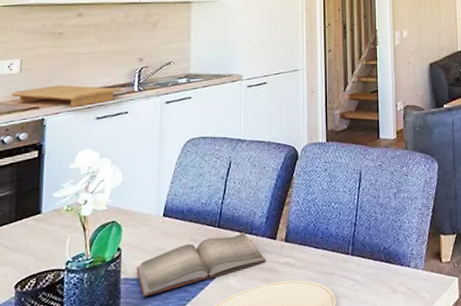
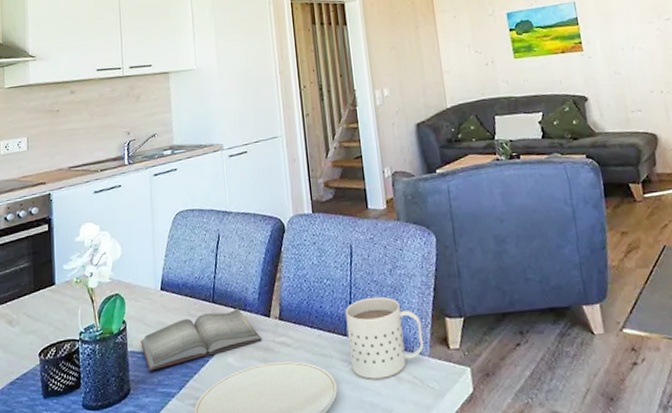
cutting board: present [11,85,123,108] -> none [22,160,115,183]
mug: none [350,217,420,293] -> present [345,296,424,379]

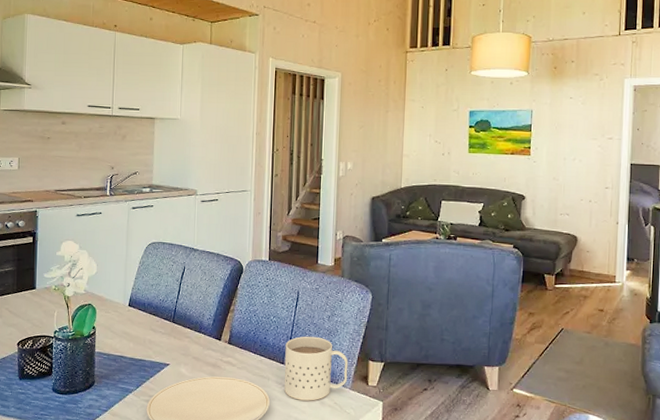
hardback book: present [140,308,263,371] -> none [107,330,212,370]

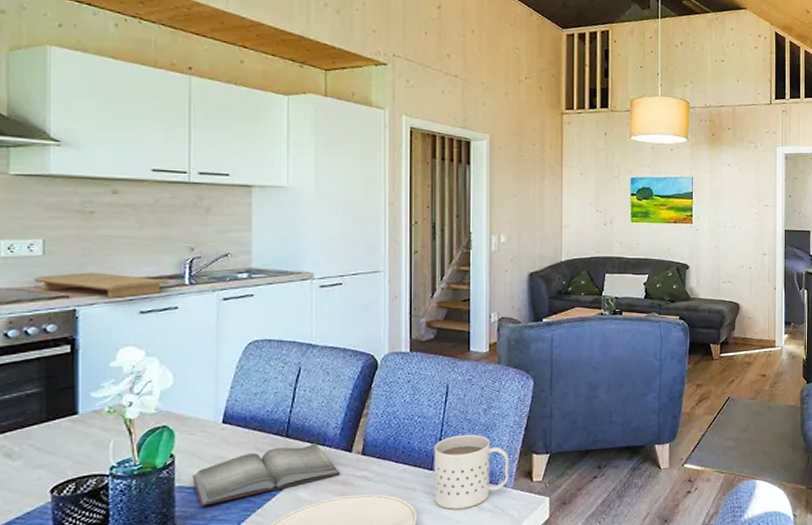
cutting board: none [12,183,98,204] -> present [33,272,171,299]
hardback book: none [107,330,212,370] -> present [192,443,341,506]

